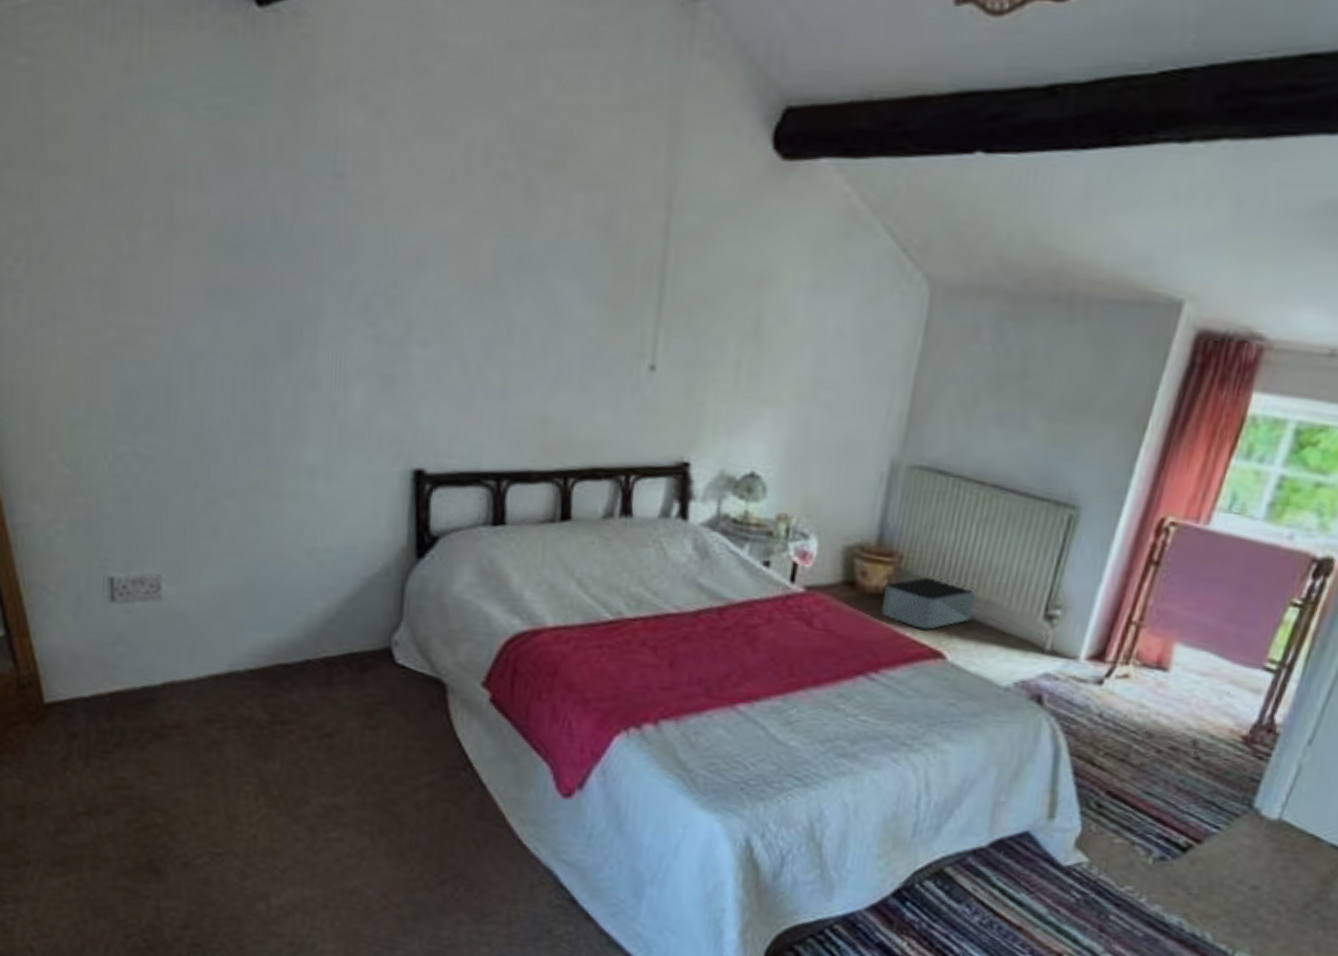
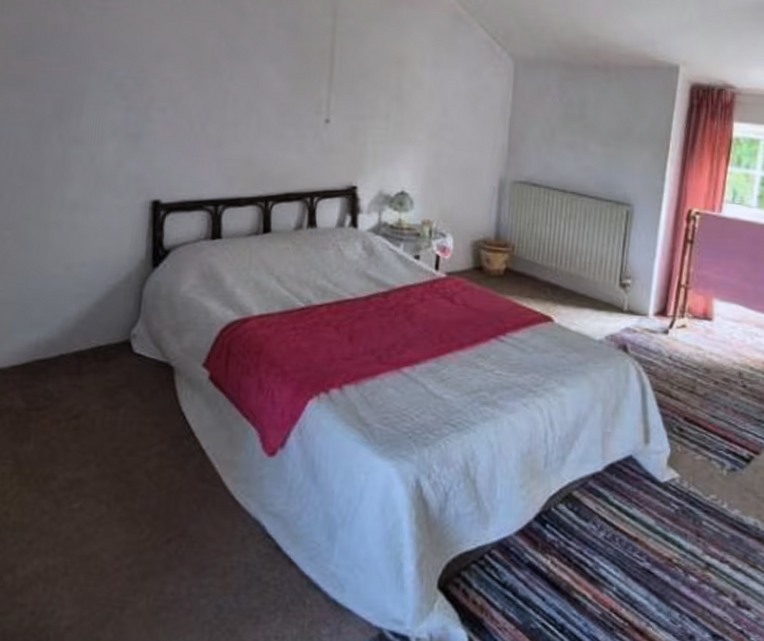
storage bin: present [881,577,977,630] -> none [503,261,570,300]

